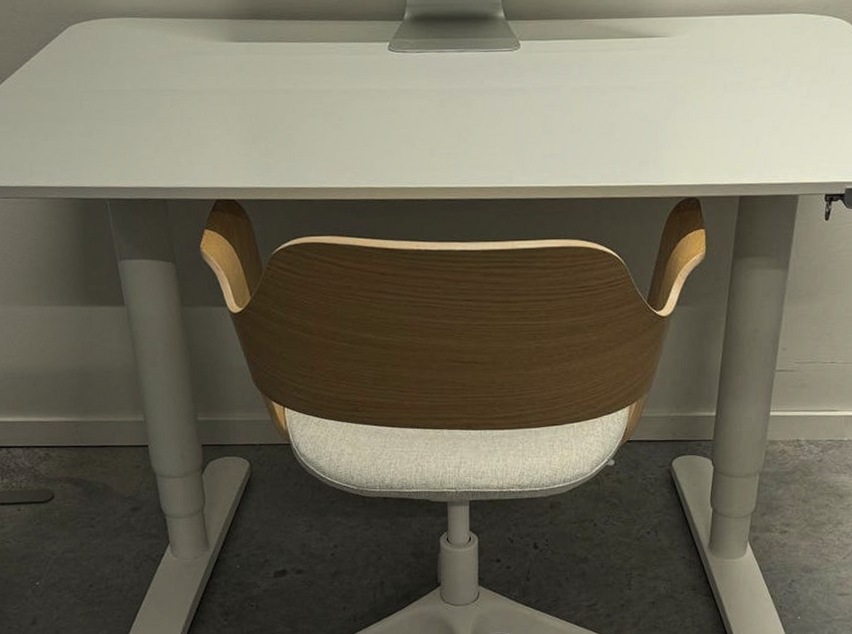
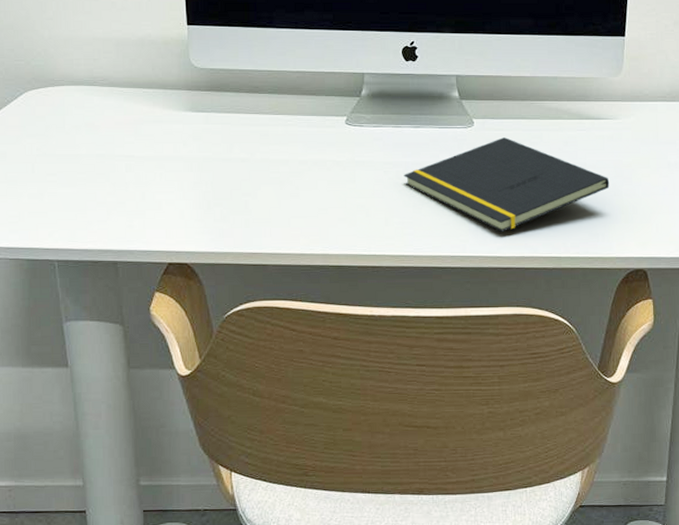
notepad: none [448,60,662,161] -> present [403,137,610,232]

